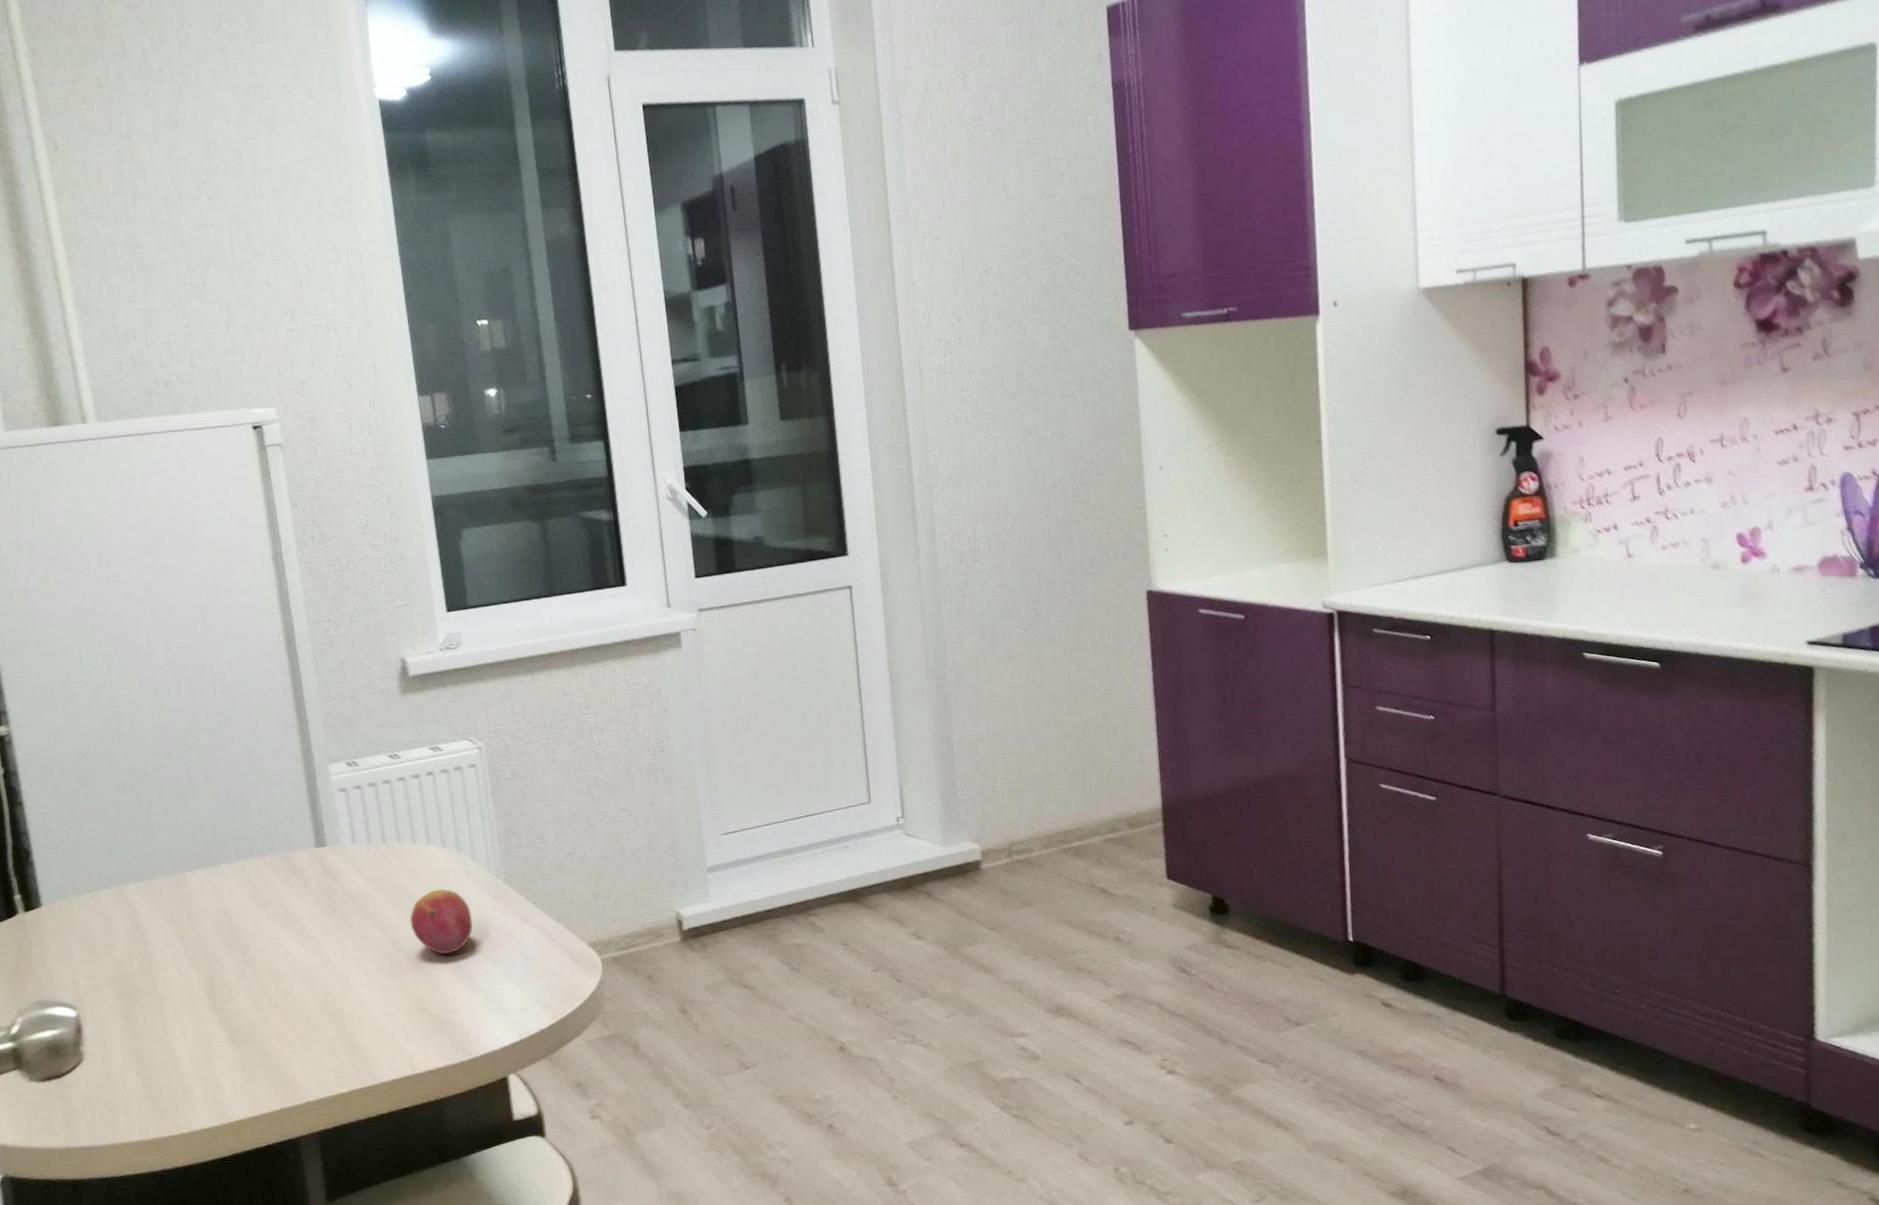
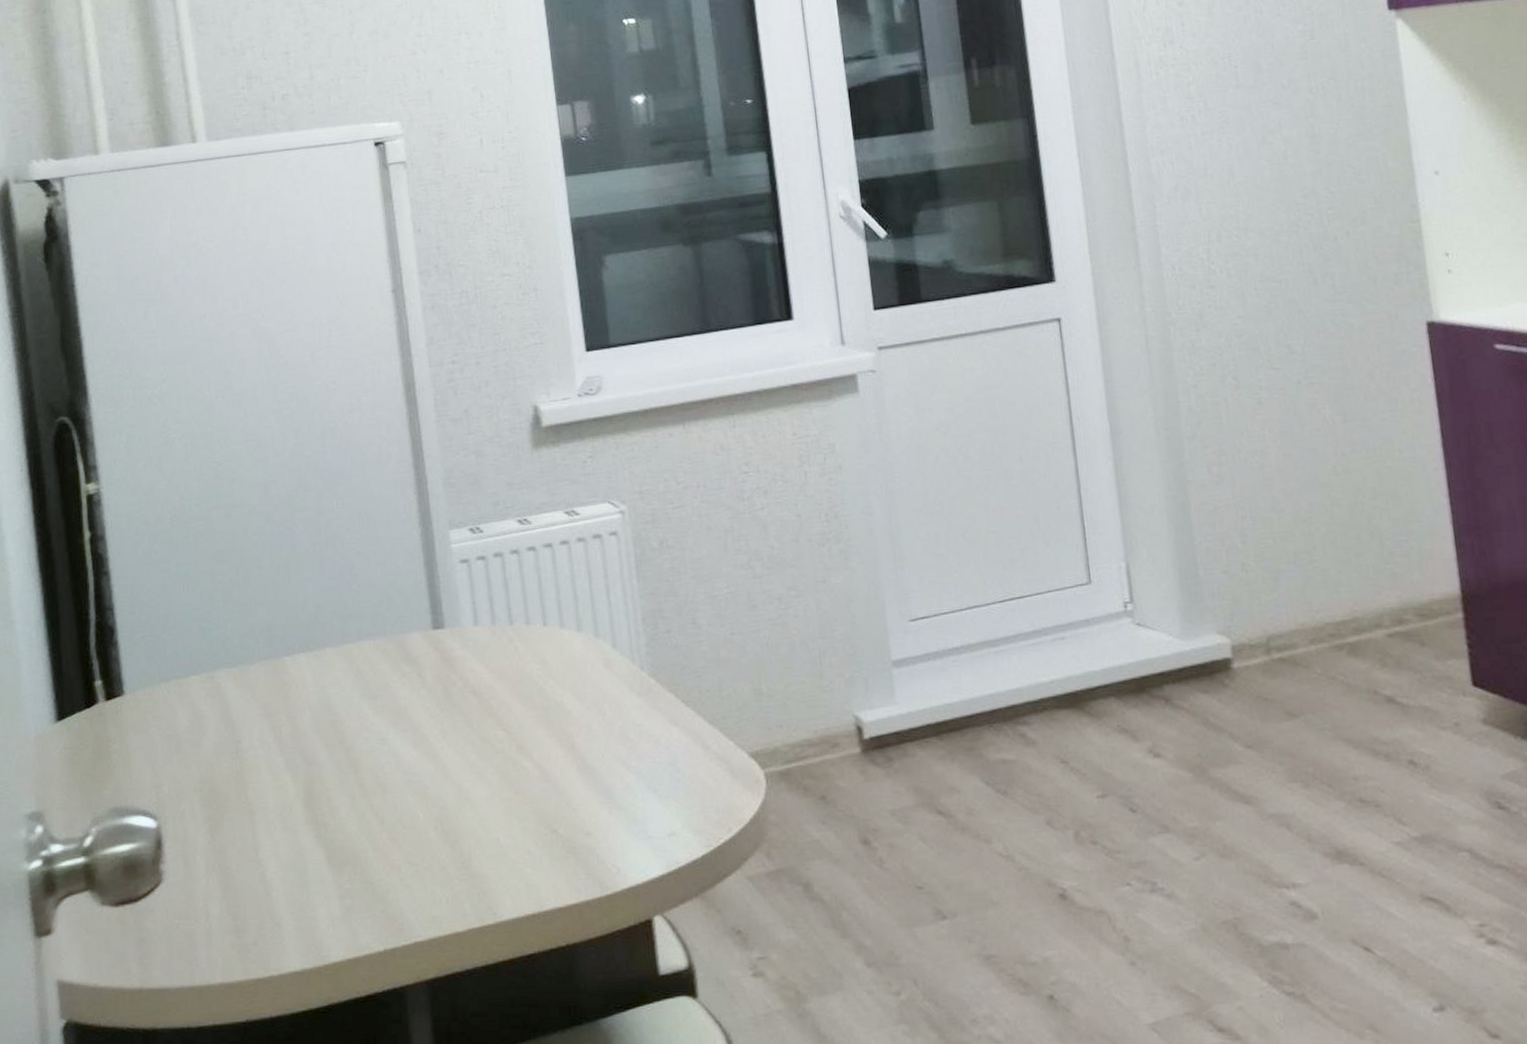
fruit: present [410,889,473,955] -> none [539,682,612,763]

